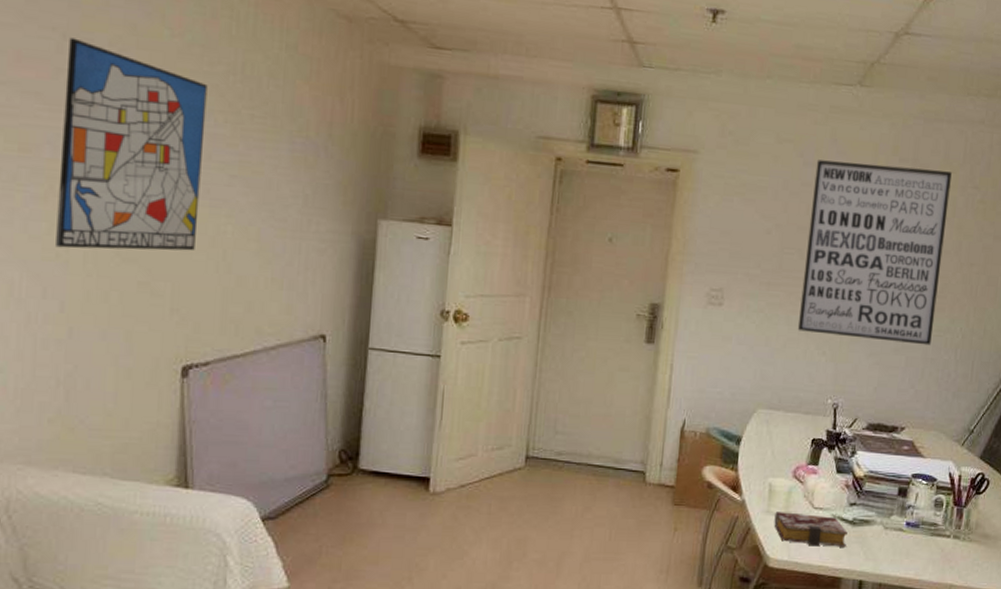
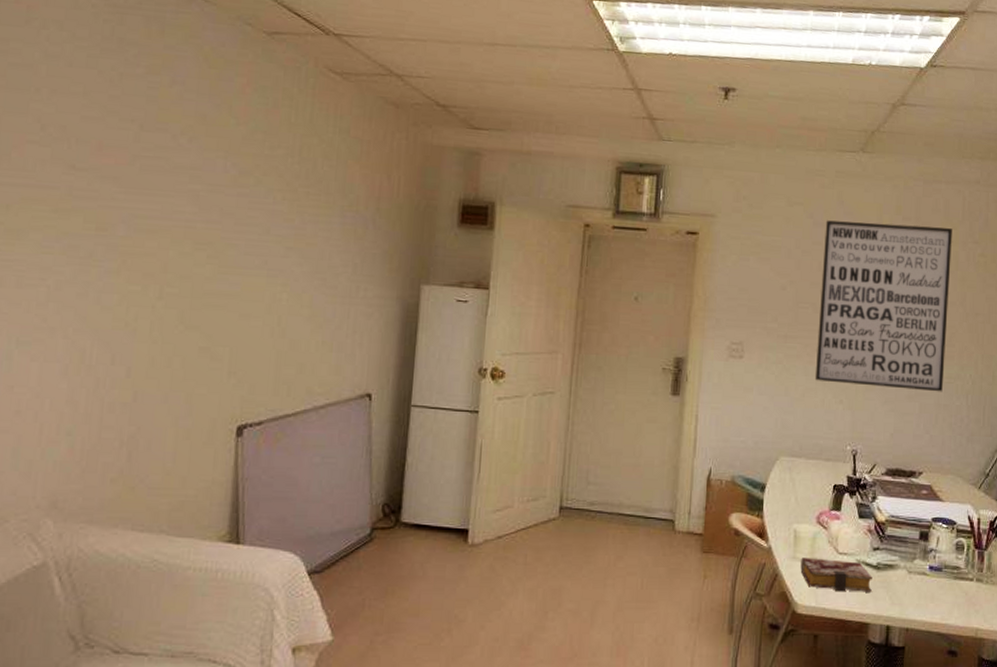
wall art: present [56,37,208,251] -> none [125,128,268,318]

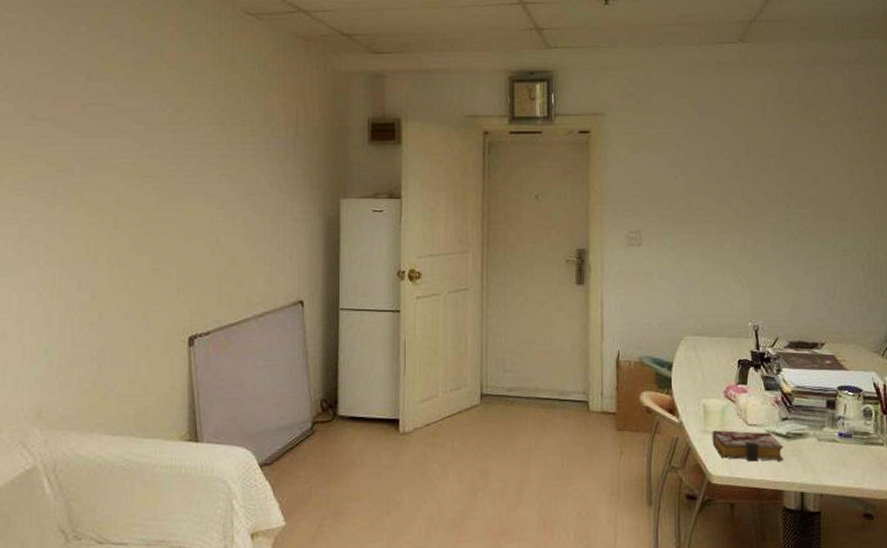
wall art: present [814,220,952,392] -> none [711,108,839,265]

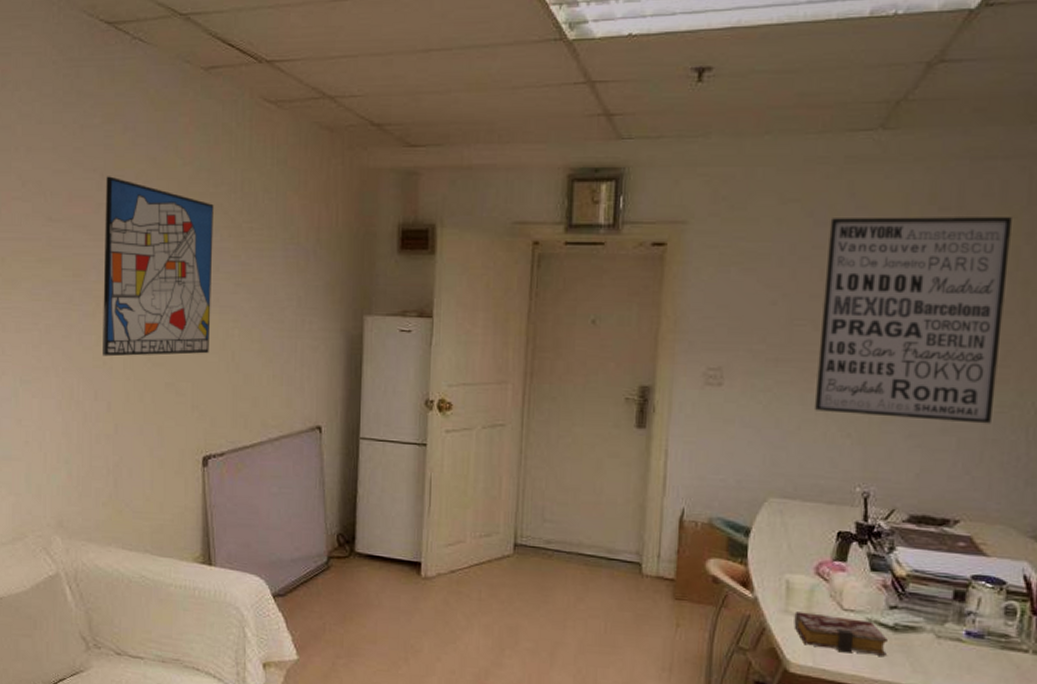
wall art: none [87,78,198,247] -> present [103,176,214,357]
wall art: none [711,108,839,265] -> present [813,217,1012,424]

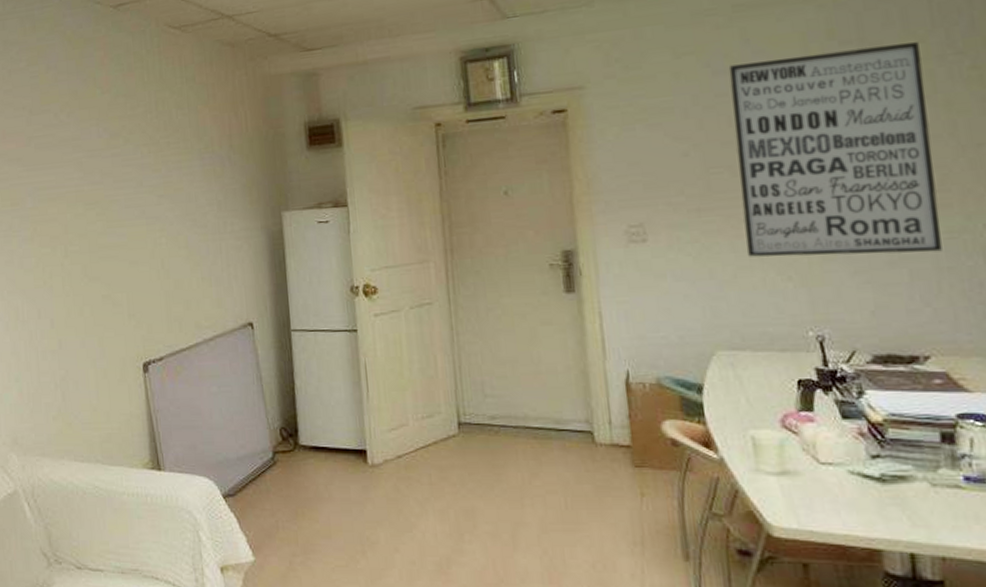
wall art: present [103,176,214,357] -> none [34,111,140,277]
book: present [794,612,888,656] -> none [767,469,879,511]

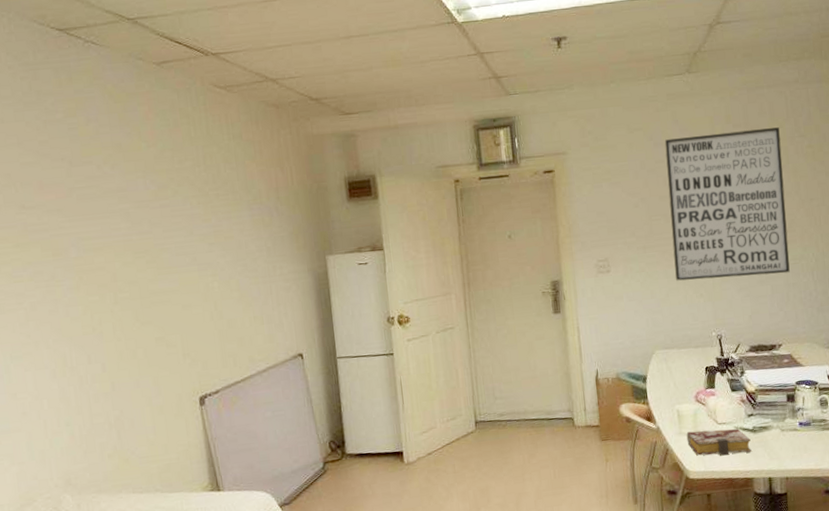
book: none [767,469,879,511] -> present [686,429,752,456]

